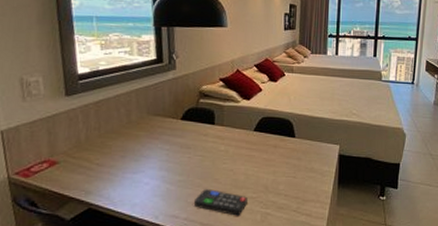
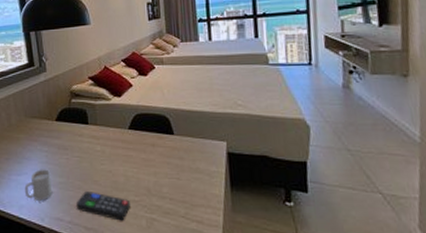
mug: none [139,167,171,199] -> present [24,169,53,201]

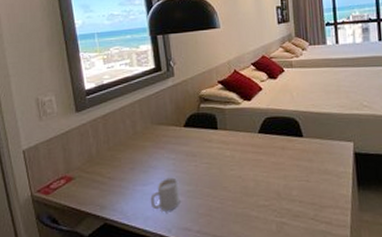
remote control: present [75,191,130,221] -> none [204,198,260,227]

